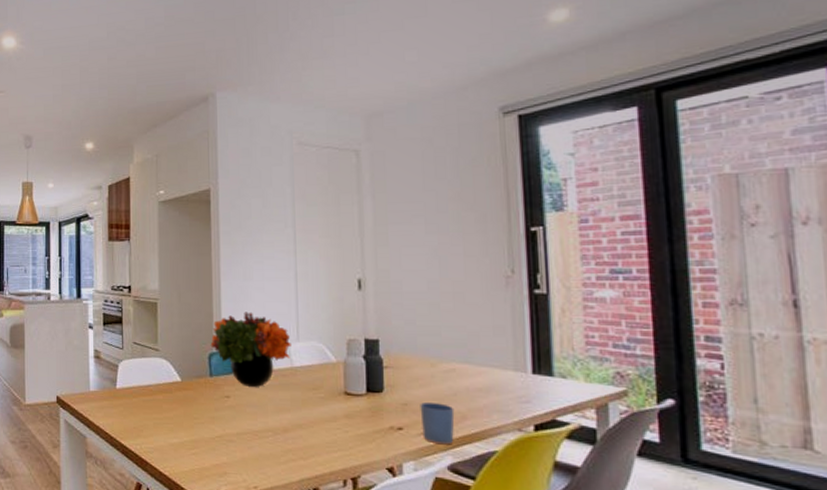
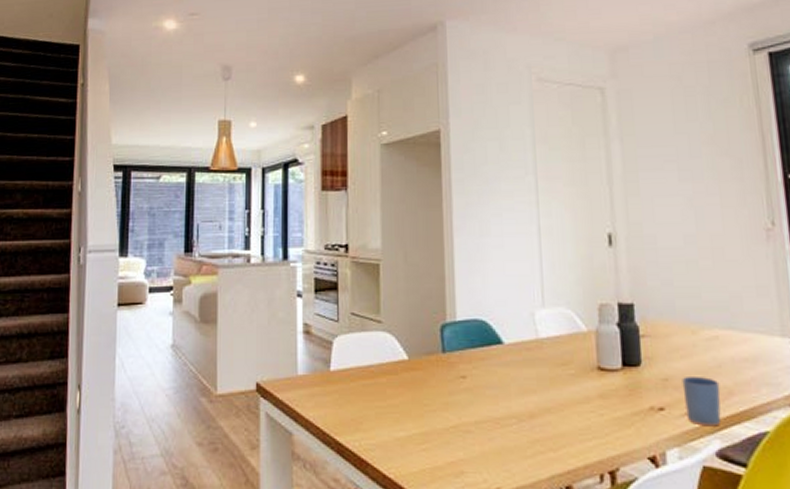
flower arrangement: present [210,312,291,387] -> none [442,273,536,364]

